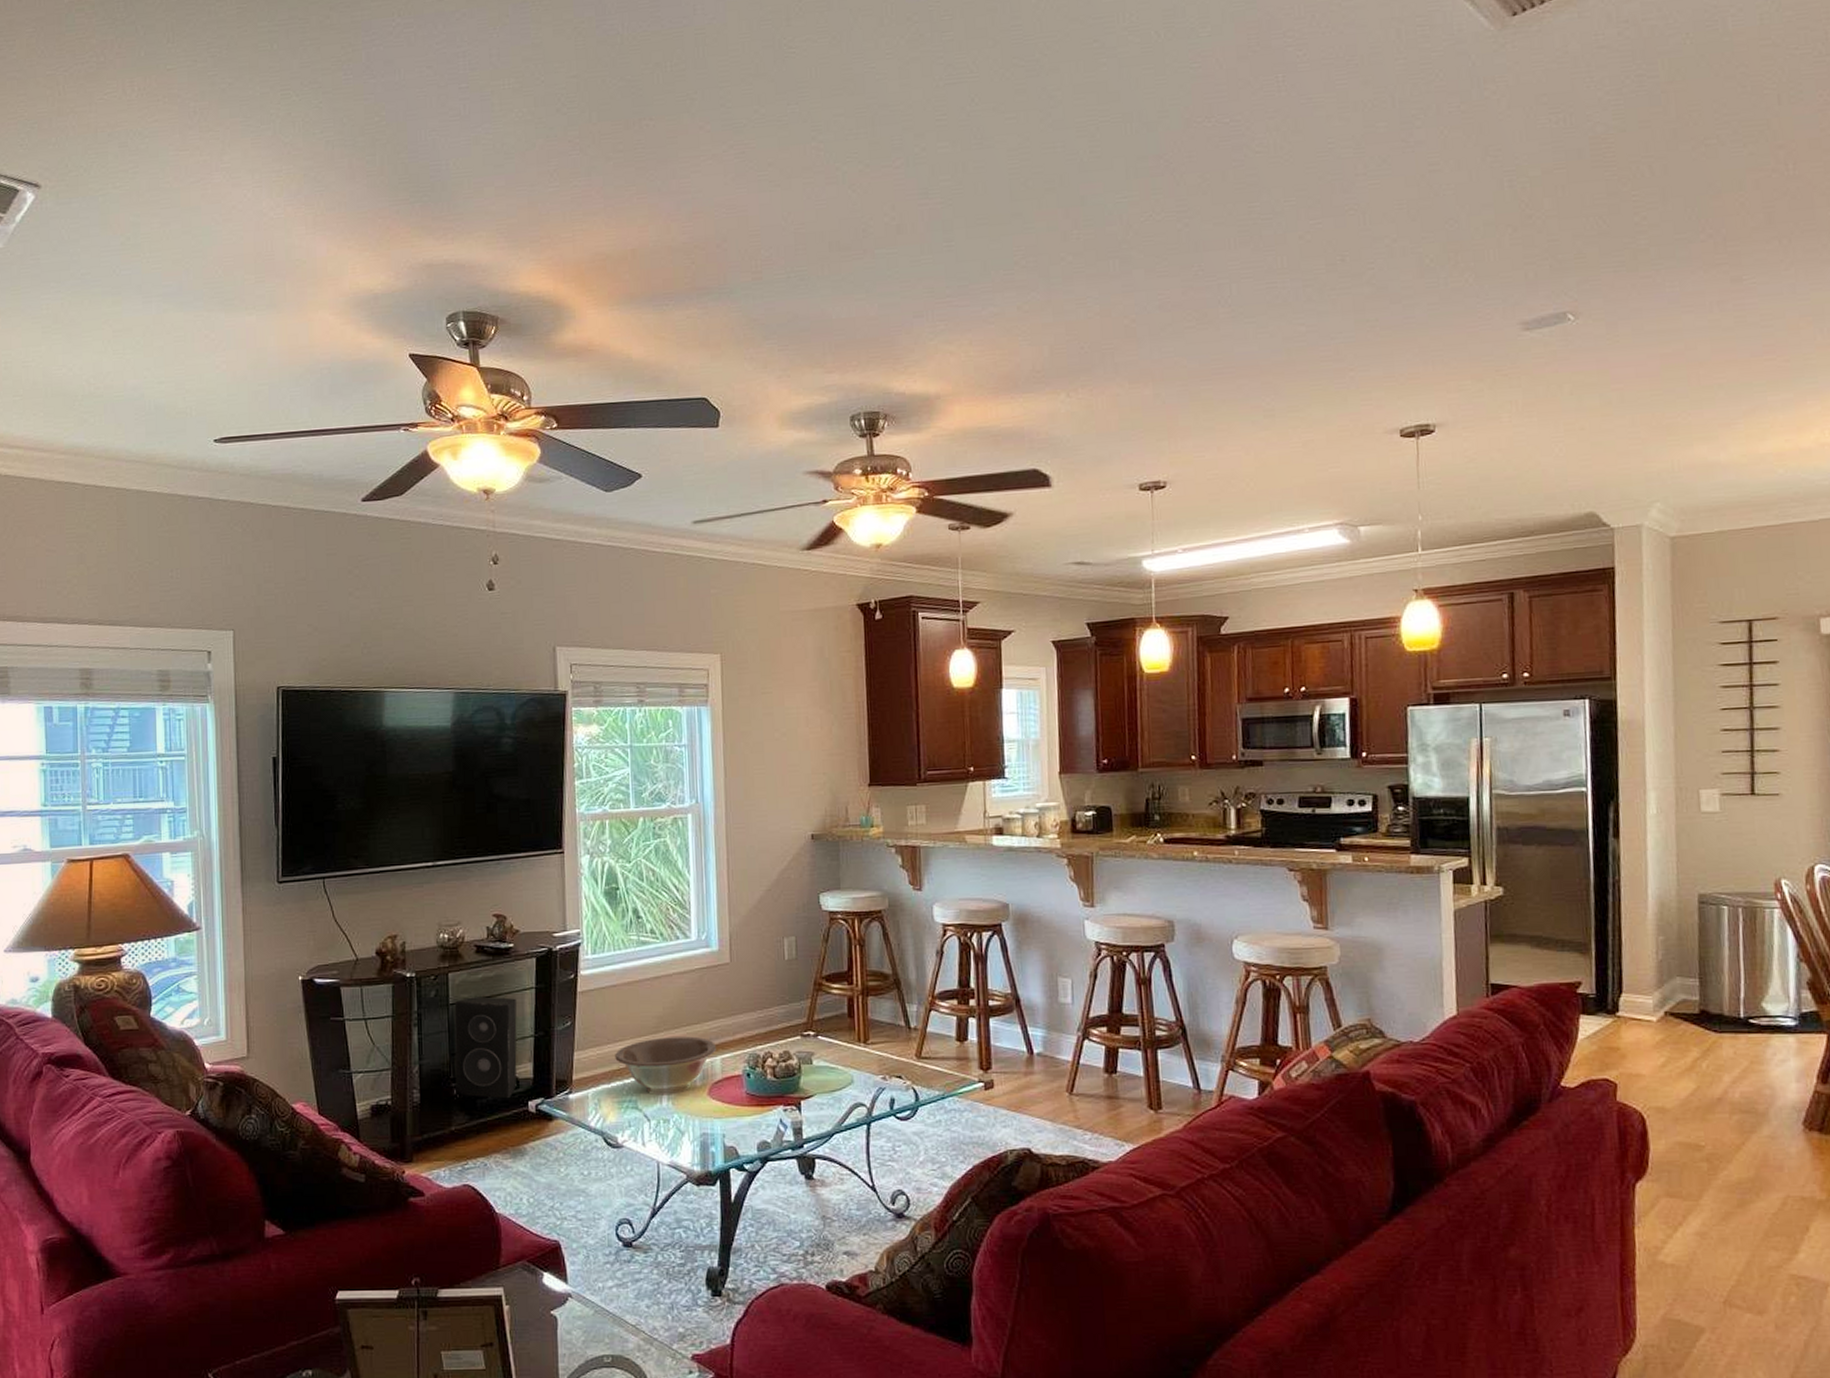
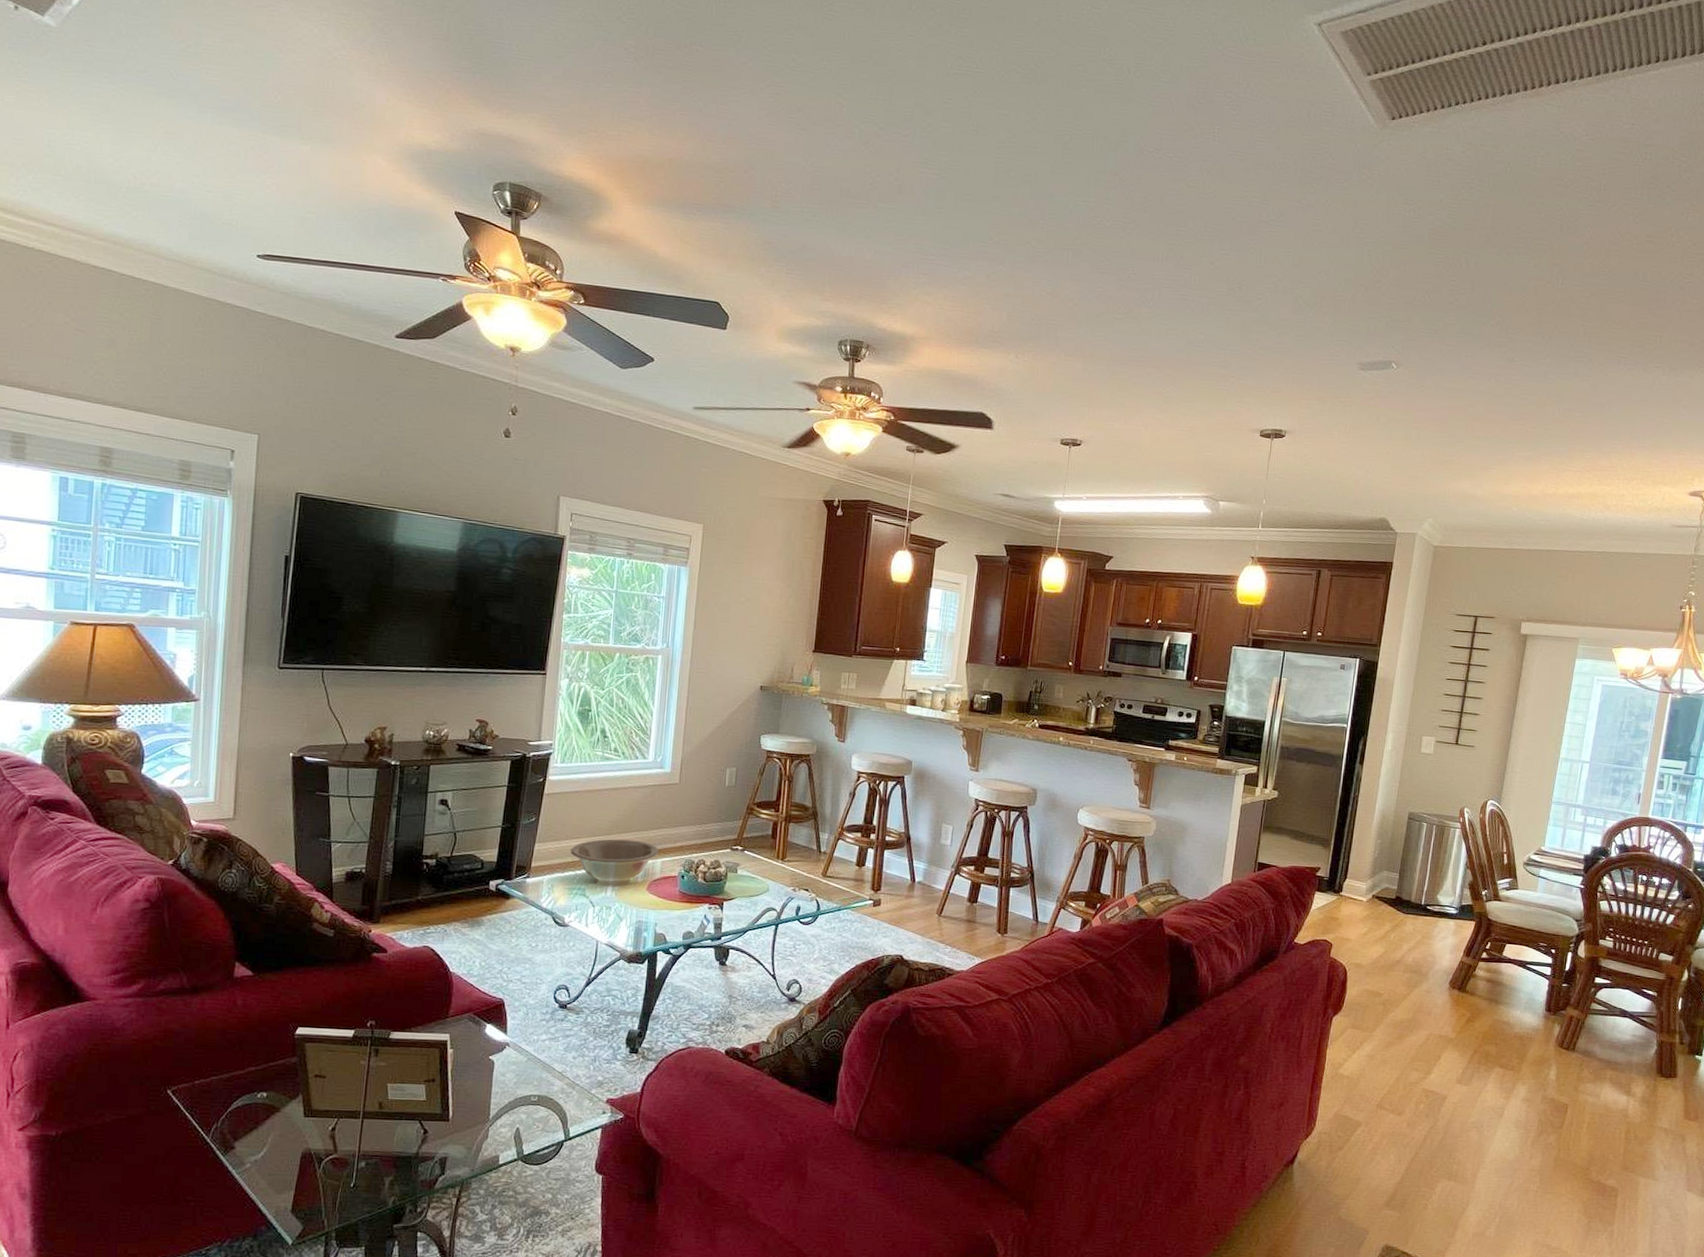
speaker: present [454,996,517,1099] -> none [425,788,489,877]

